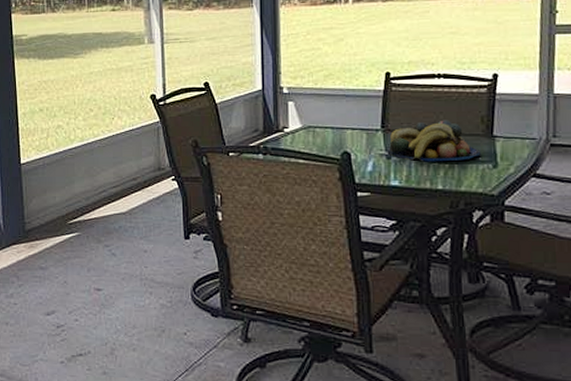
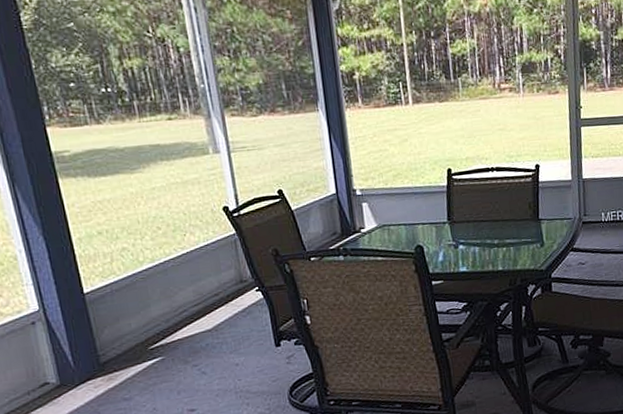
fruit bowl: present [388,120,481,162] -> none [455,208,531,248]

